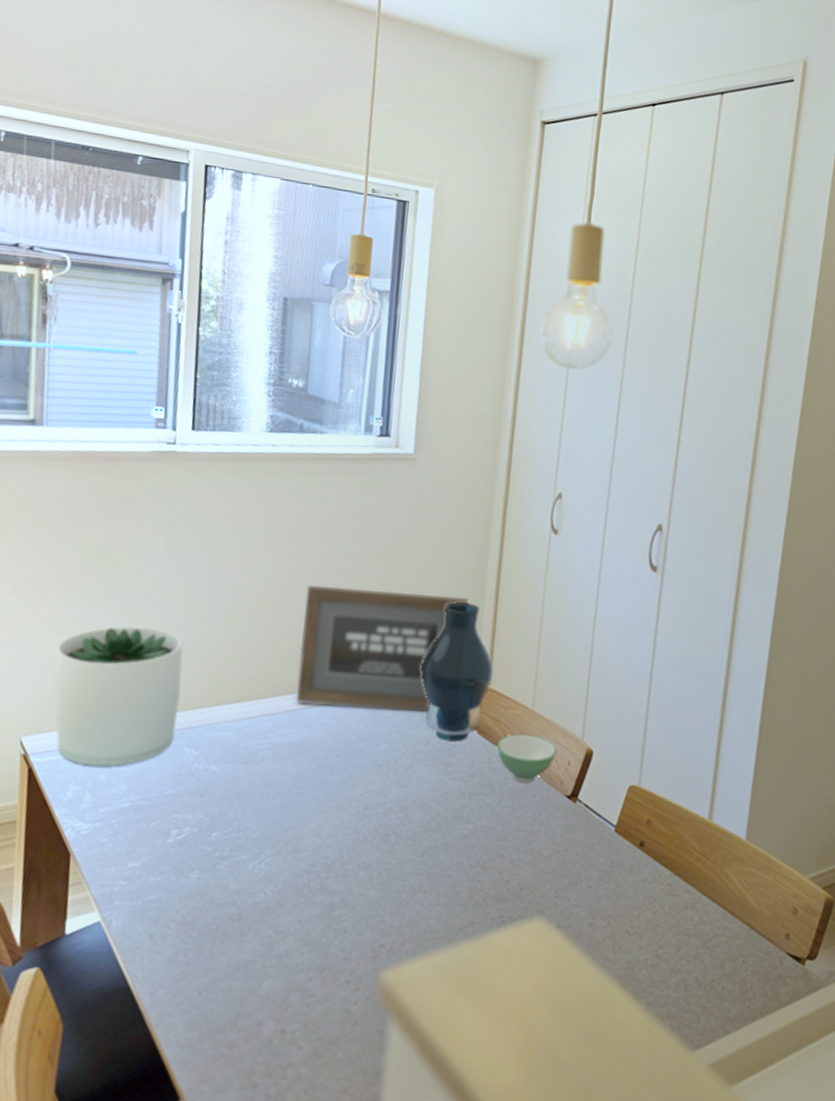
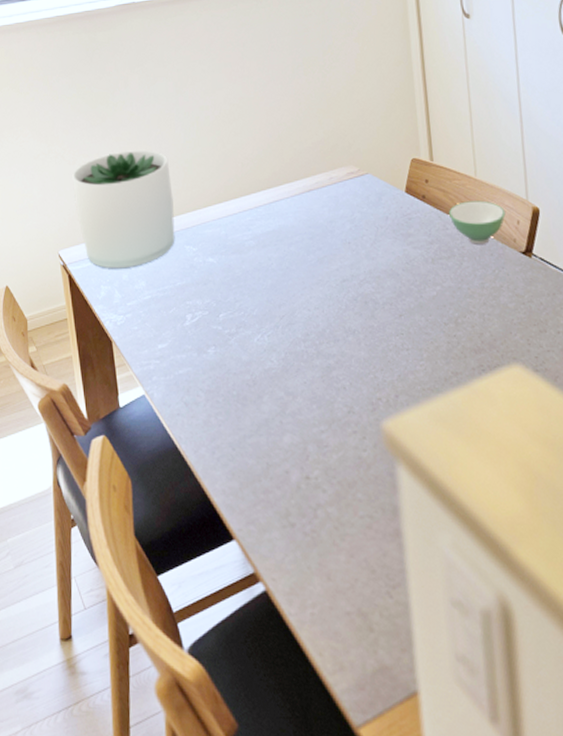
picture frame: present [295,584,469,712] -> none [259,87,400,197]
vase: present [421,602,494,742] -> none [369,91,434,215]

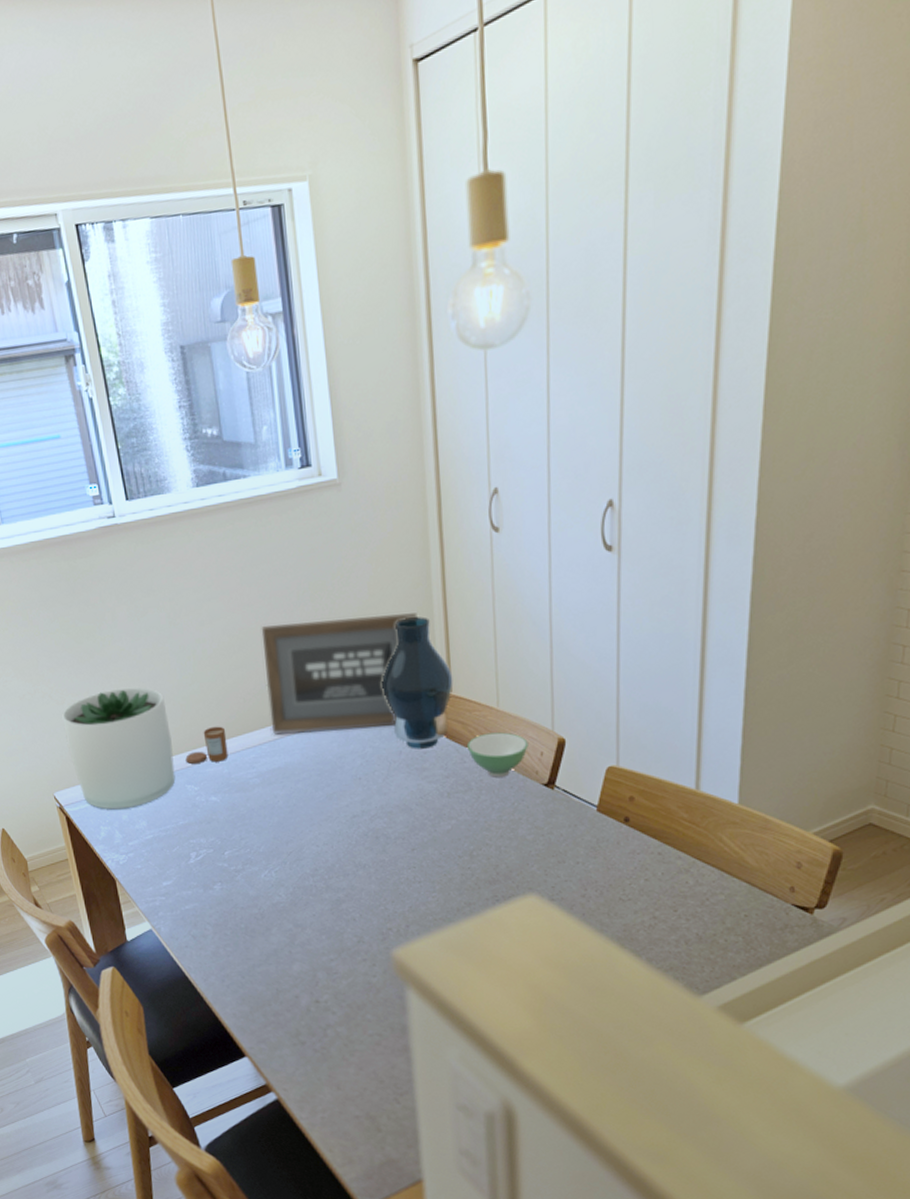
candle: none [185,189,226,225] -> present [185,726,229,764]
picture frame: none [259,87,400,197] -> present [261,613,417,733]
vase: none [369,91,434,215] -> present [382,616,453,749]

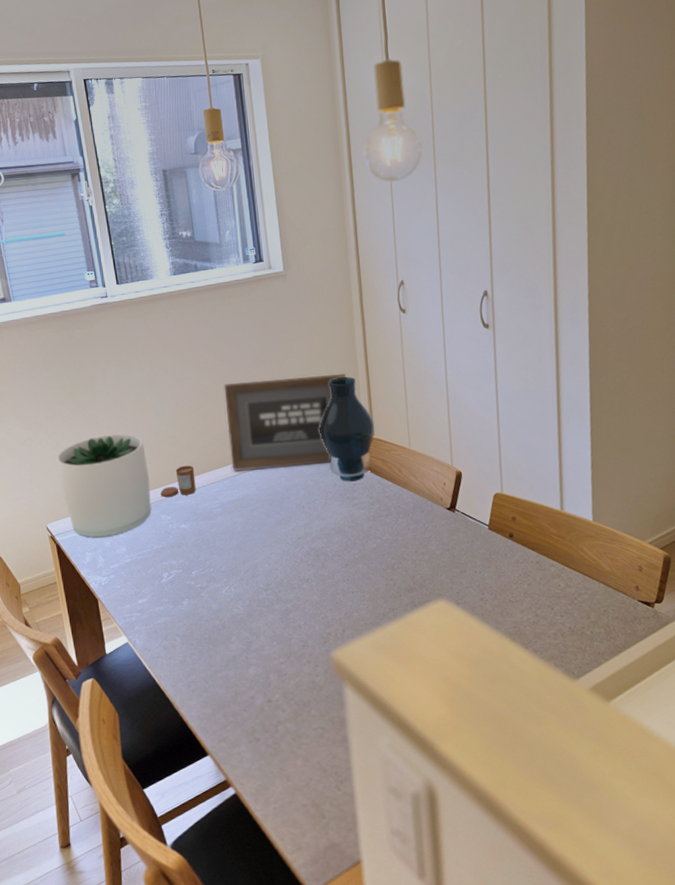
bowl: present [466,732,529,777] -> none [386,467,434,504]

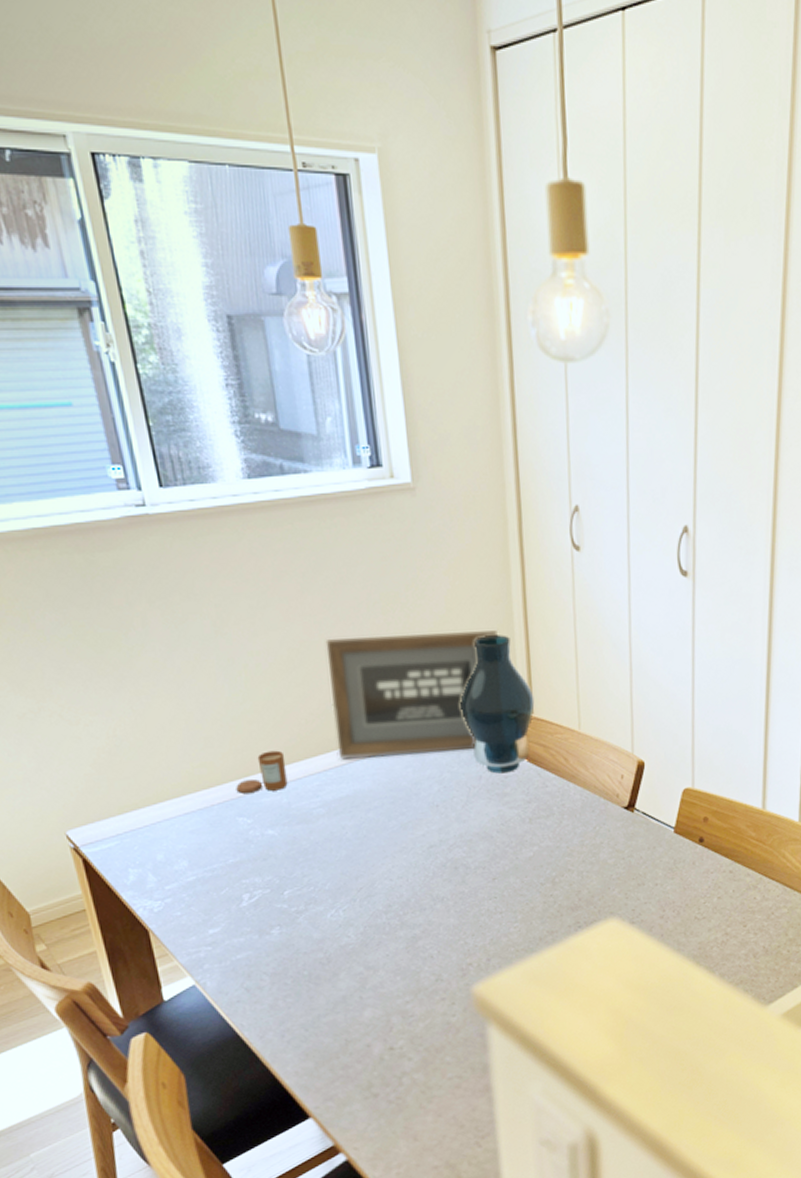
planter: present [56,433,152,538] -> none [75,705,224,849]

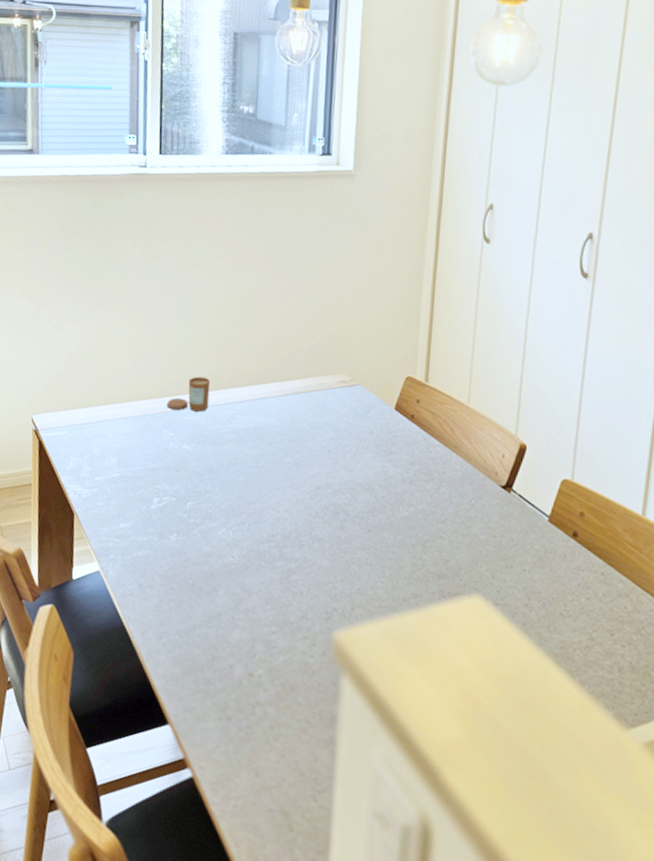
picture frame: present [325,630,498,758] -> none [254,289,406,405]
vase: present [460,635,535,774] -> none [364,306,431,433]

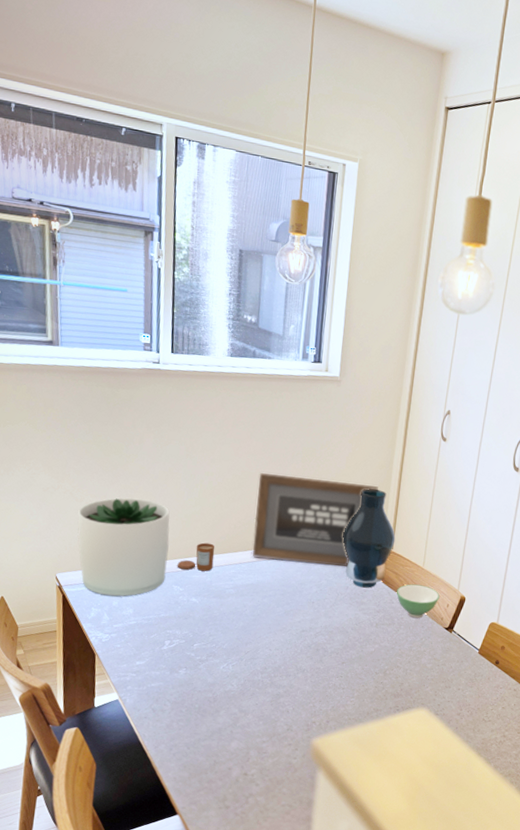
planter: none [56,324,158,443] -> present [77,498,170,597]
picture frame: none [254,289,406,405] -> present [252,472,378,566]
vase: none [364,306,431,433] -> present [343,488,396,588]
bowl: none [434,427,492,473] -> present [396,584,440,618]

